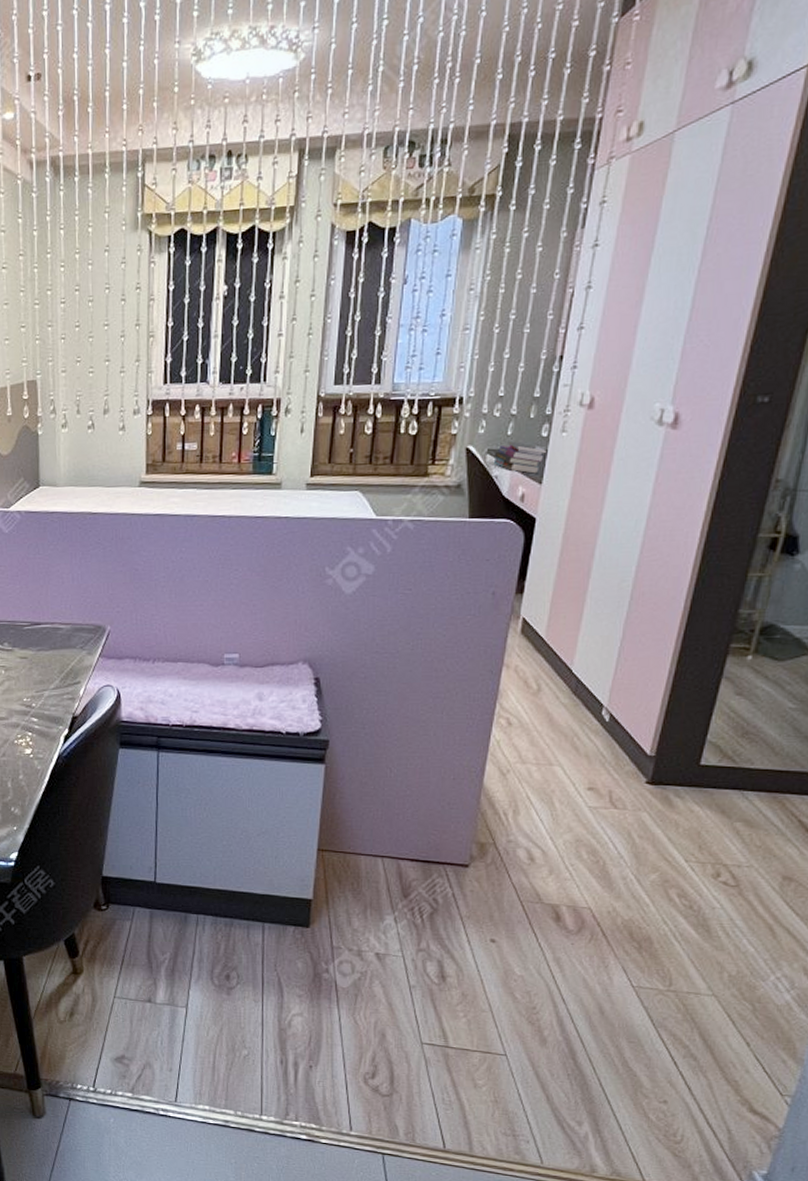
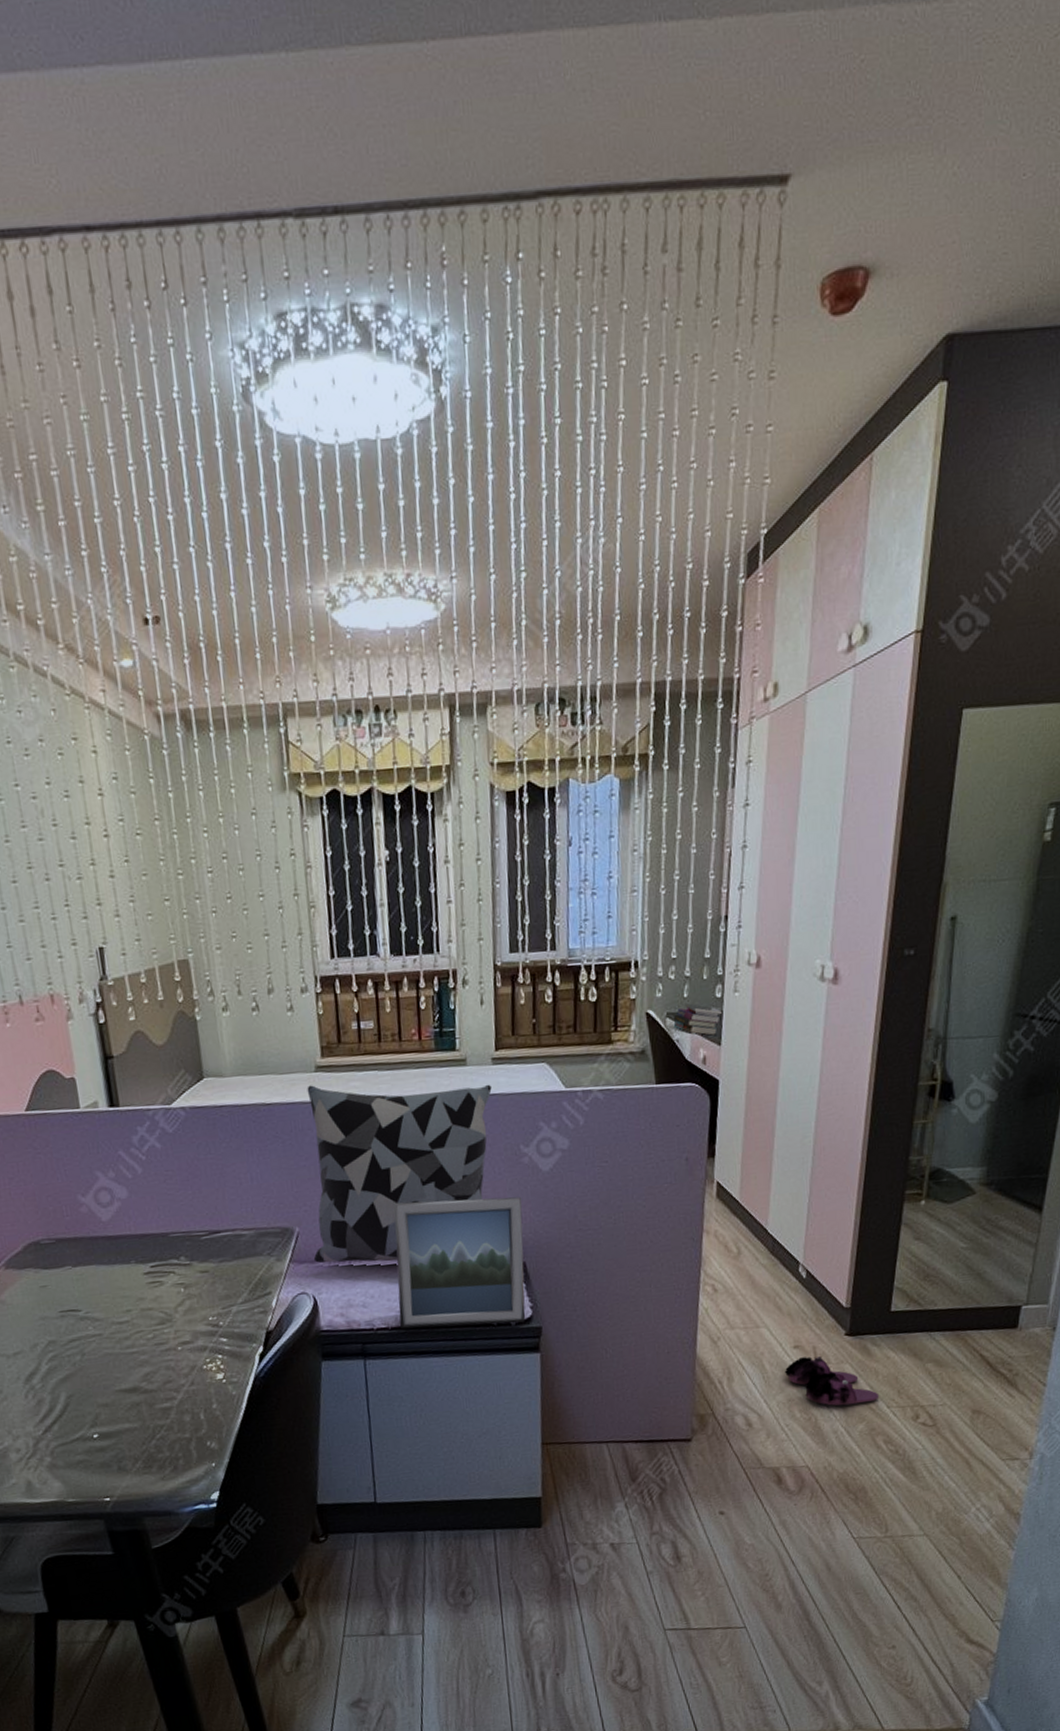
pillow: none [121,498,303,665] -> present [307,1084,492,1264]
picture frame: none [193,611,322,734] -> present [394,1196,526,1330]
slippers: none [574,800,678,854] -> present [784,1356,880,1407]

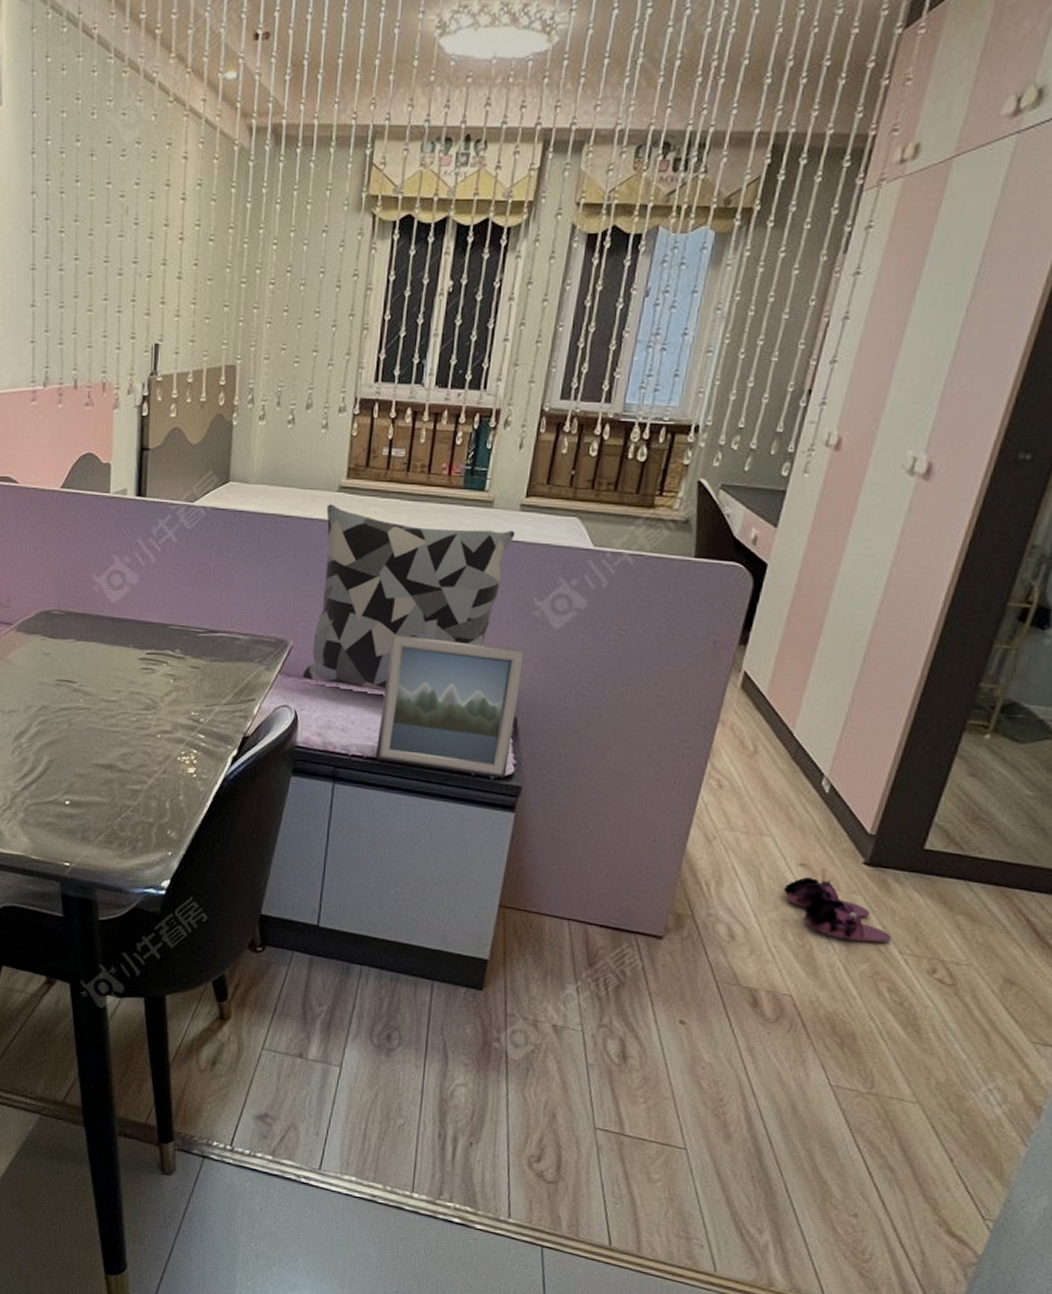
books: present [673,1003,722,1036] -> none [726,478,785,516]

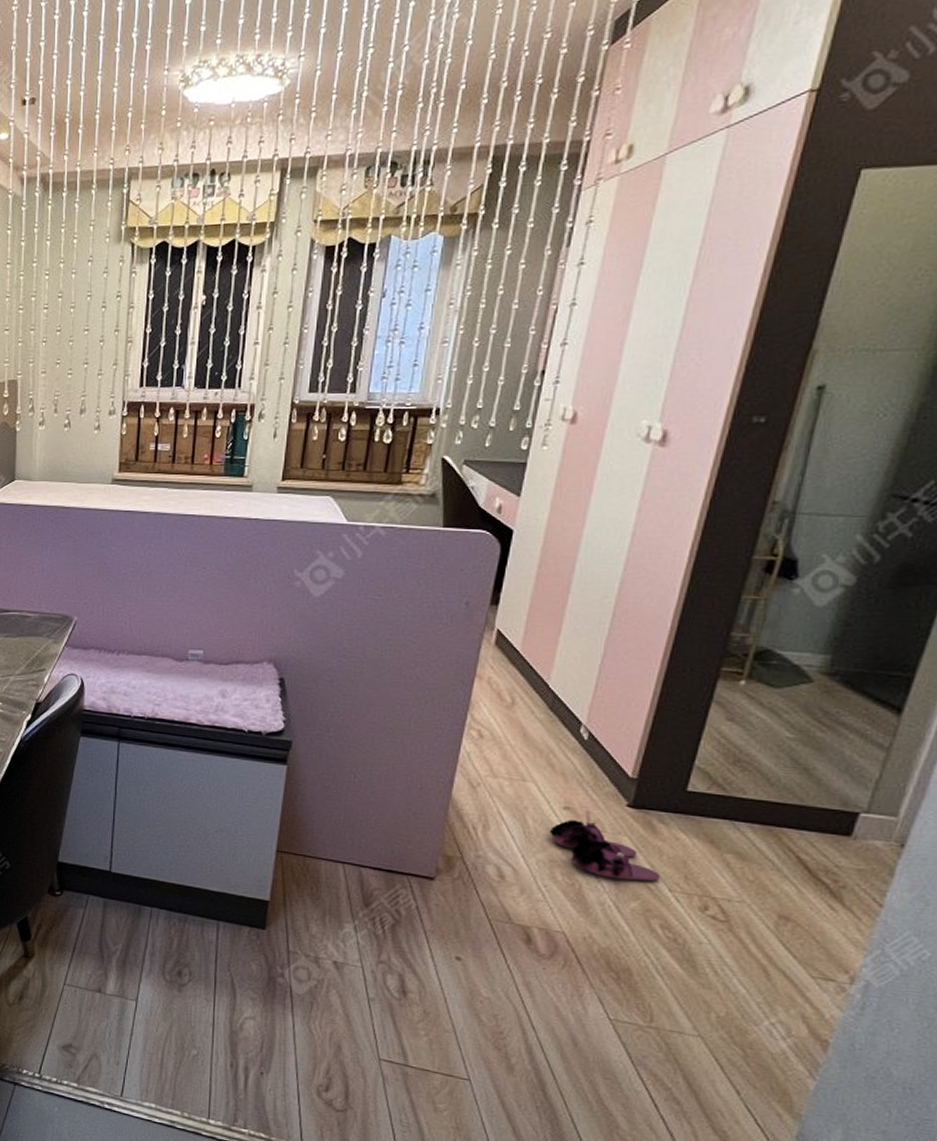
pillow: present [302,504,515,692] -> none [86,495,274,659]
picture frame: present [374,634,526,778] -> none [155,607,289,734]

